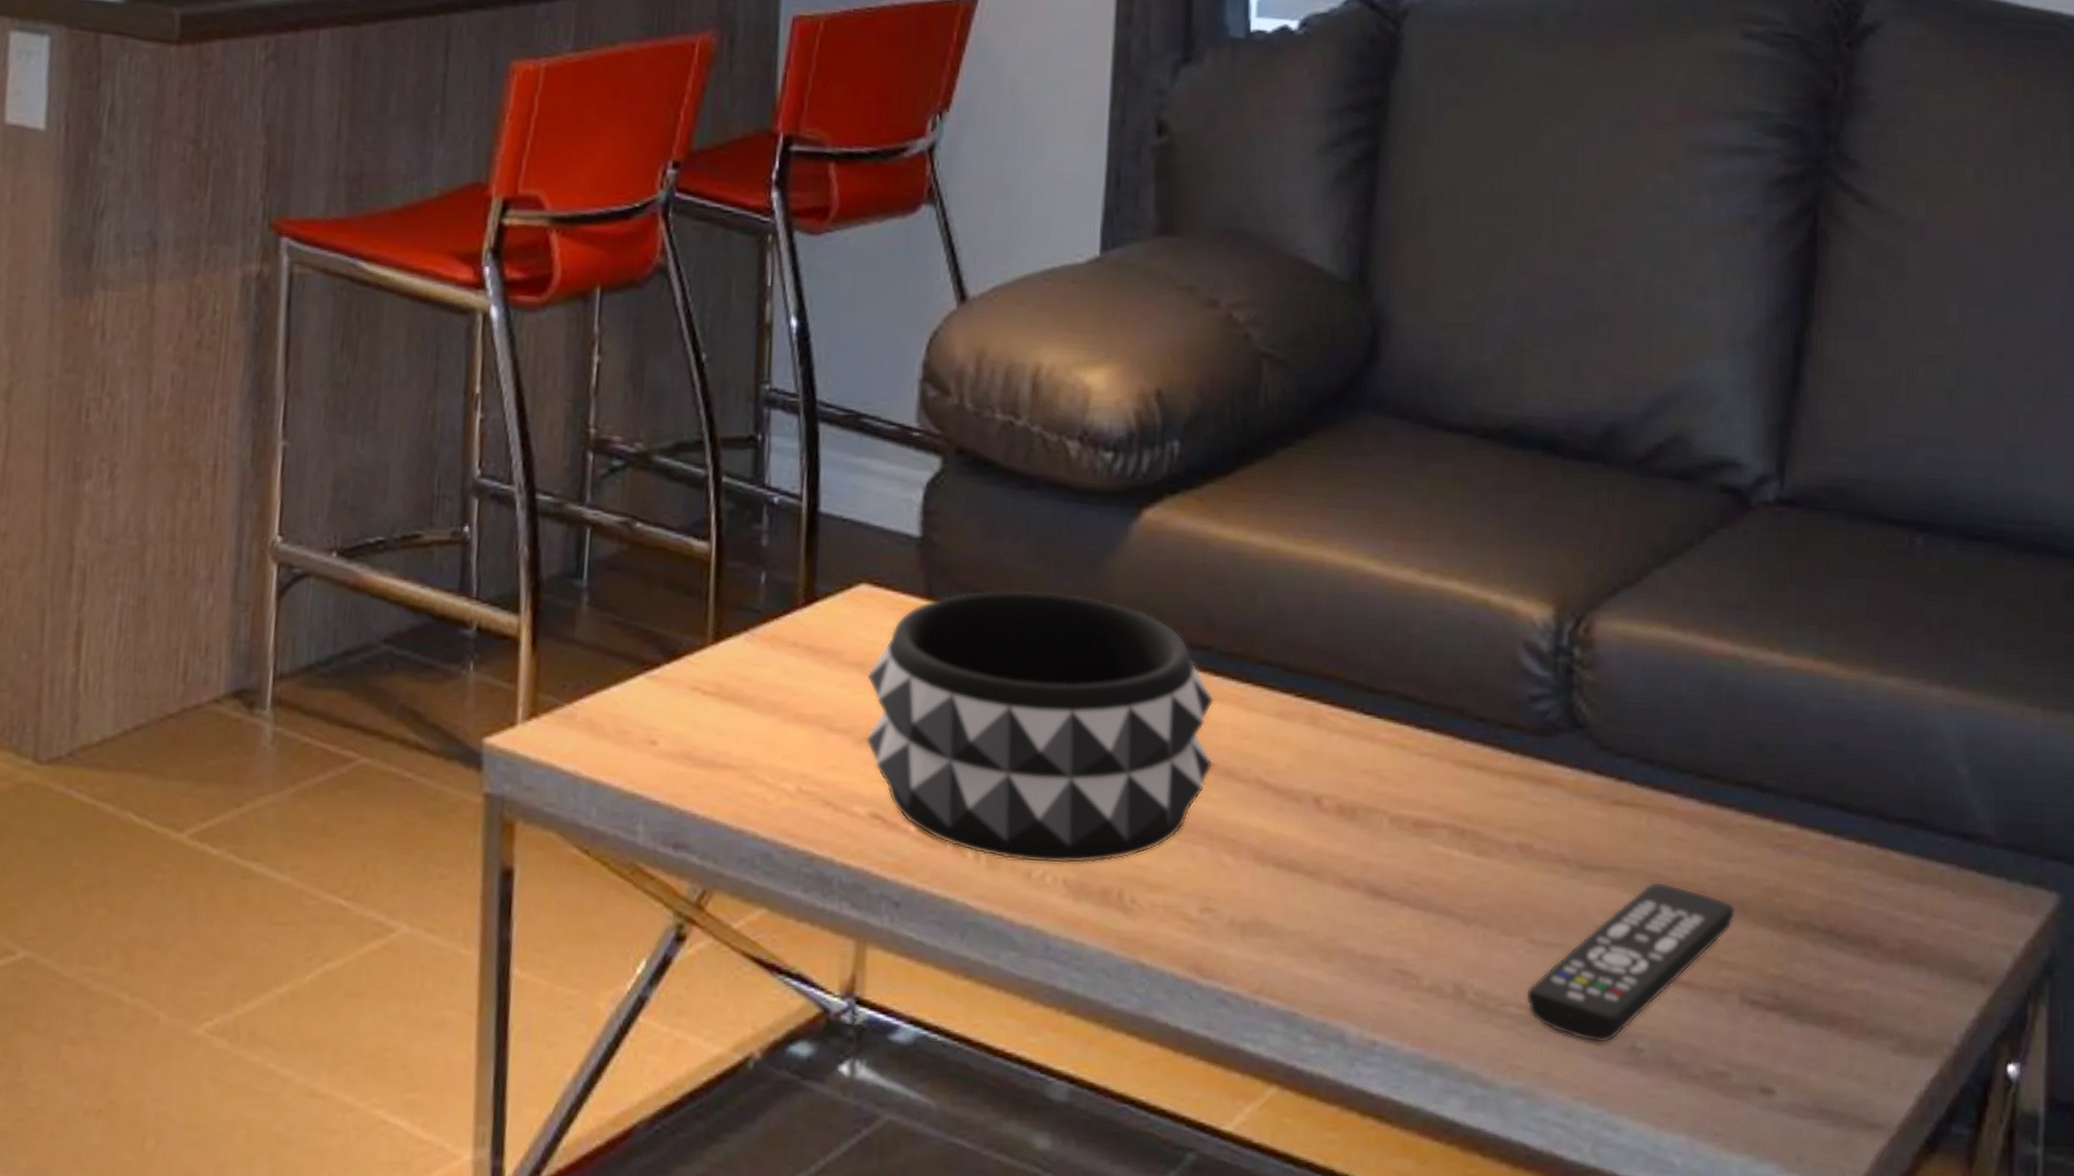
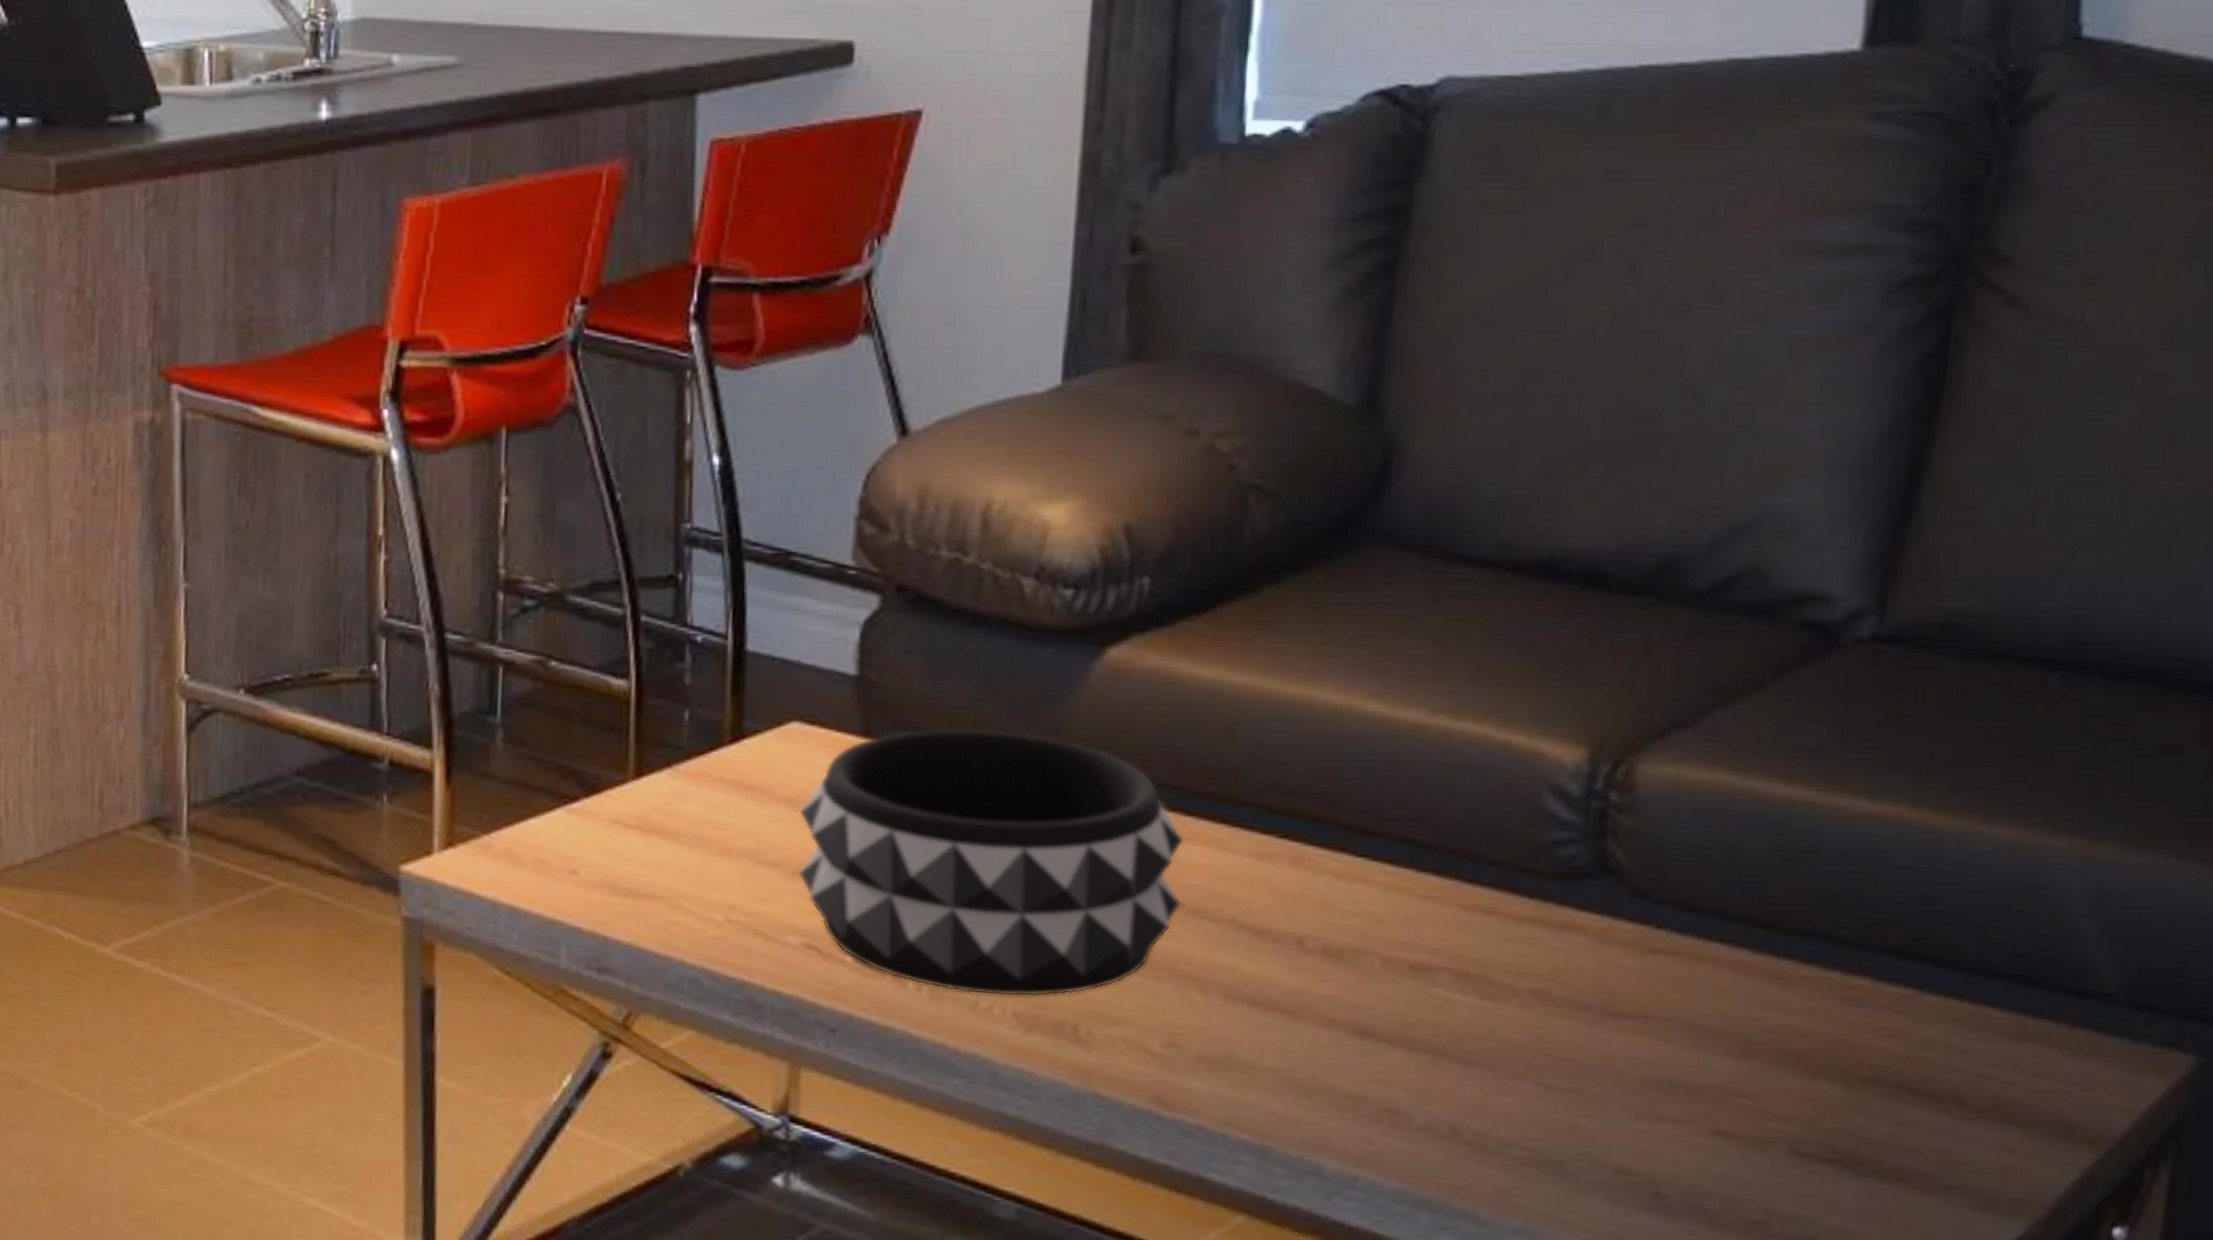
remote control: present [1525,881,1736,1043] -> none [1532,1030,1790,1188]

